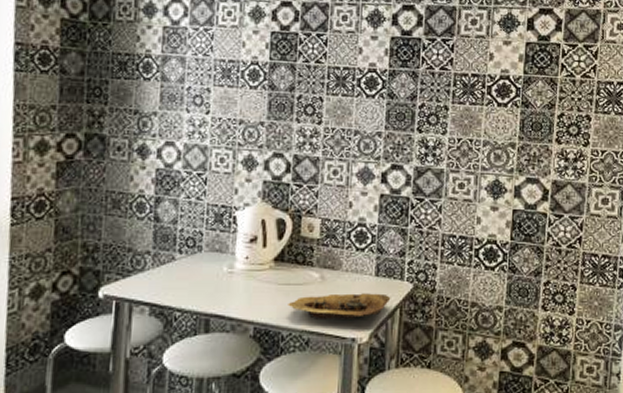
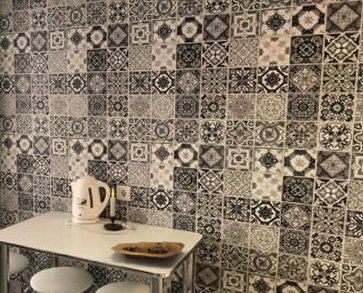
candle: none [279,220,313,279] -> present [103,188,127,230]

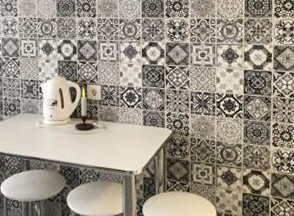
bowl: present [110,241,186,260] -> none [82,138,156,158]

